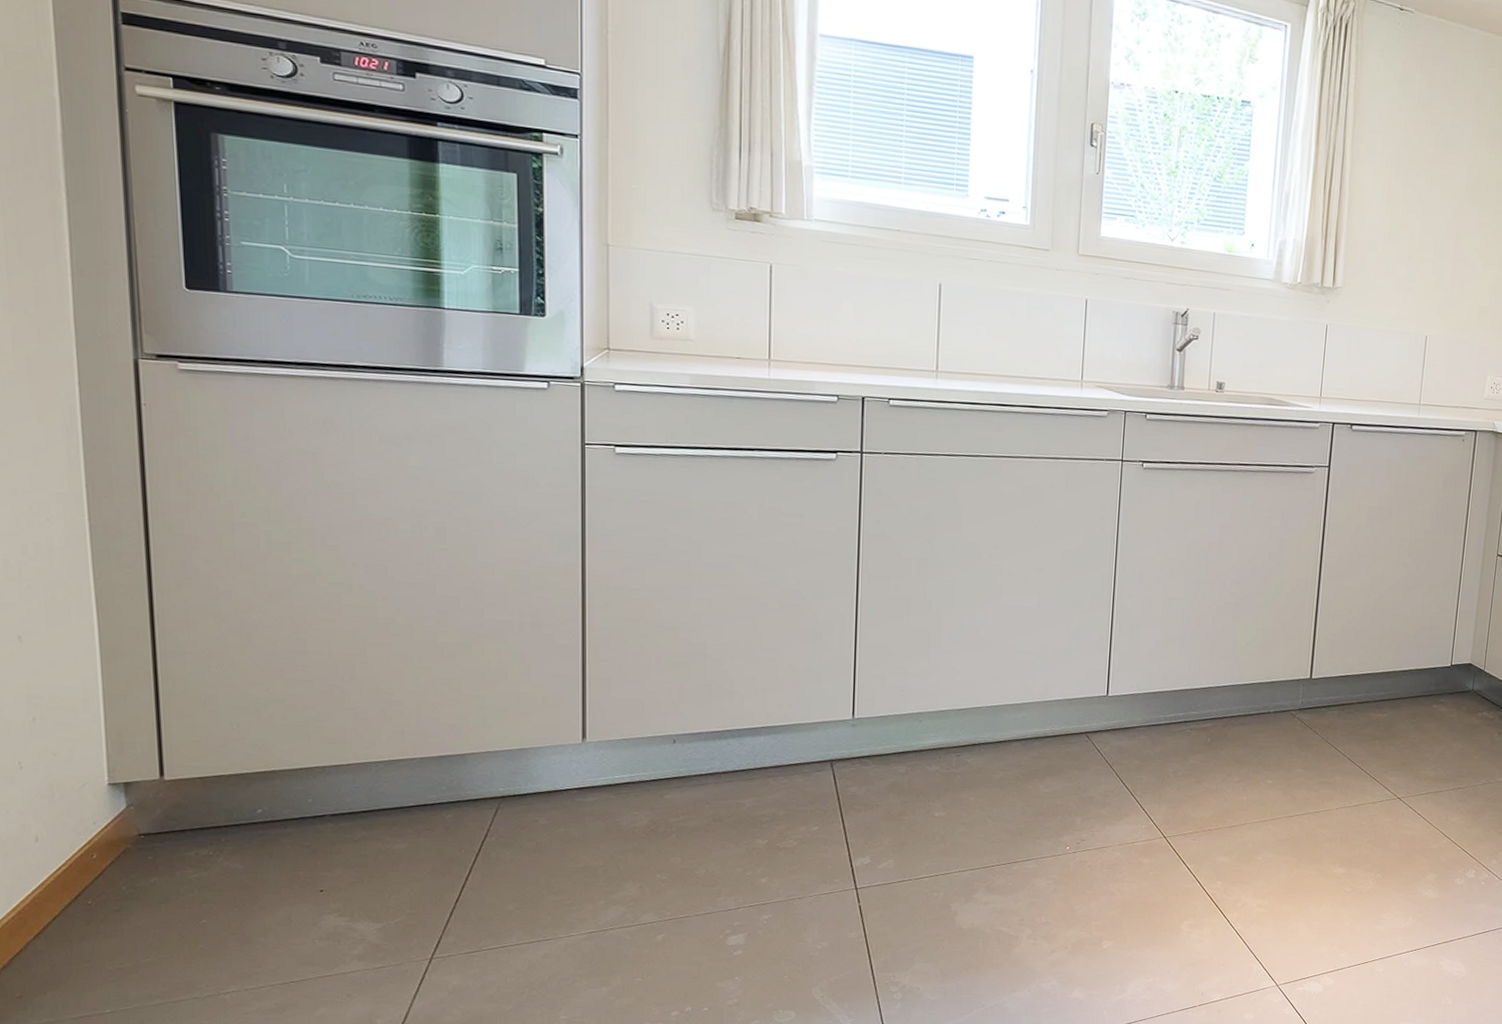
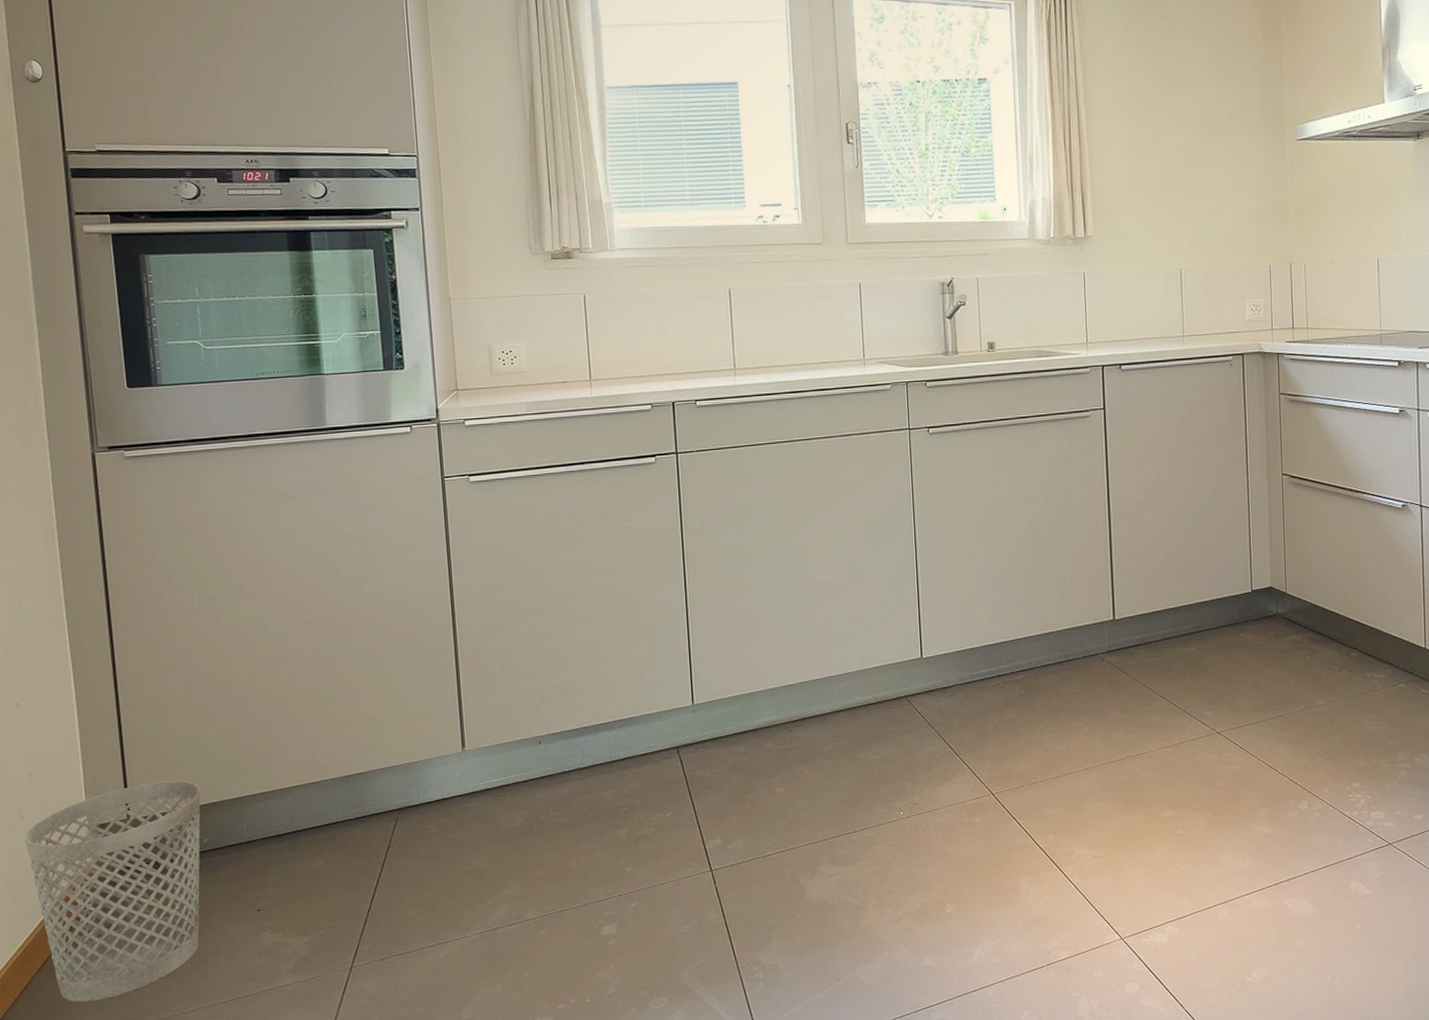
wastebasket: none [23,742,256,975] -> present [24,781,201,1002]

